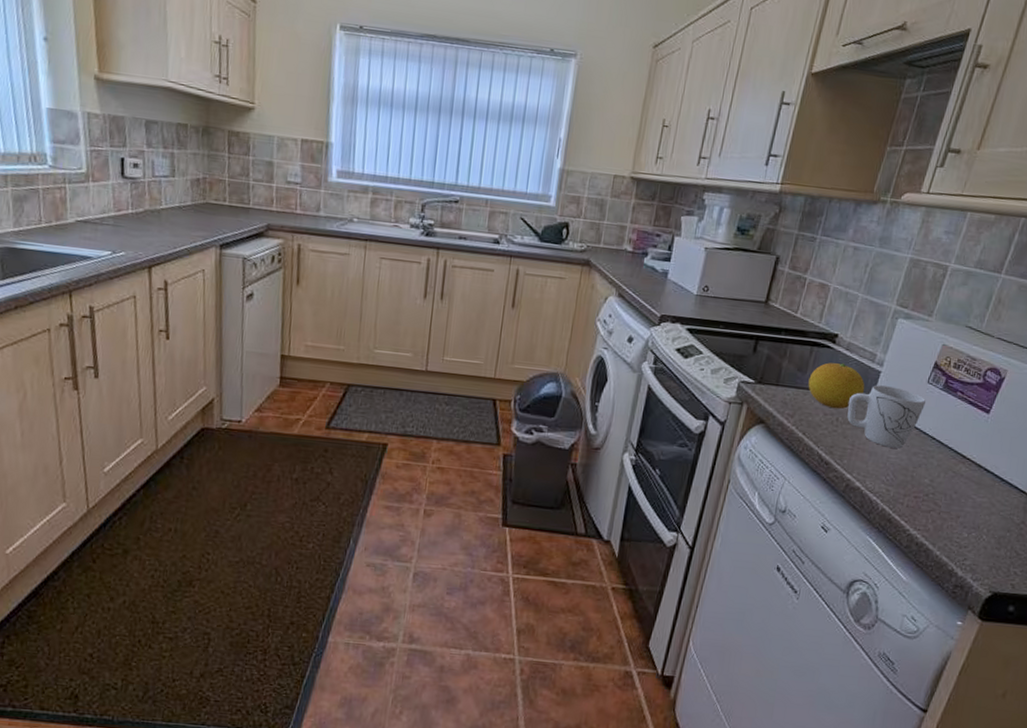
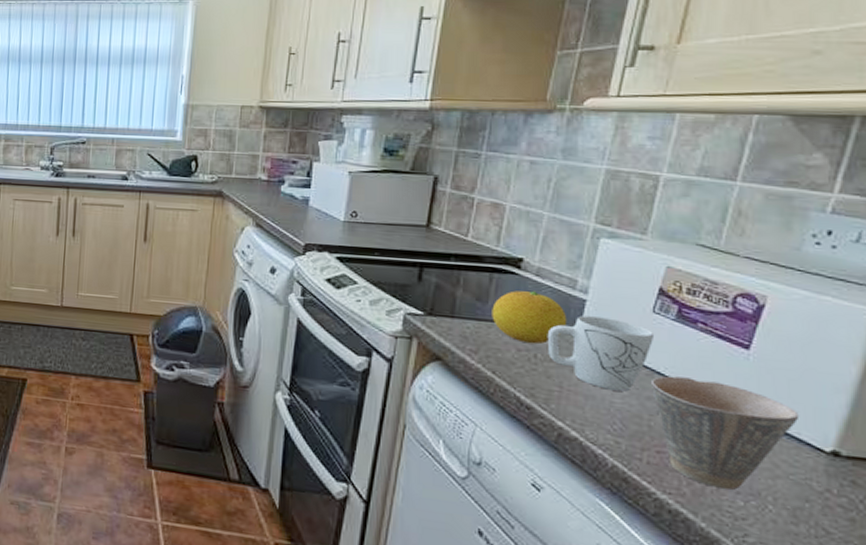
cup: none [917,435,1014,526] -> present [650,375,800,491]

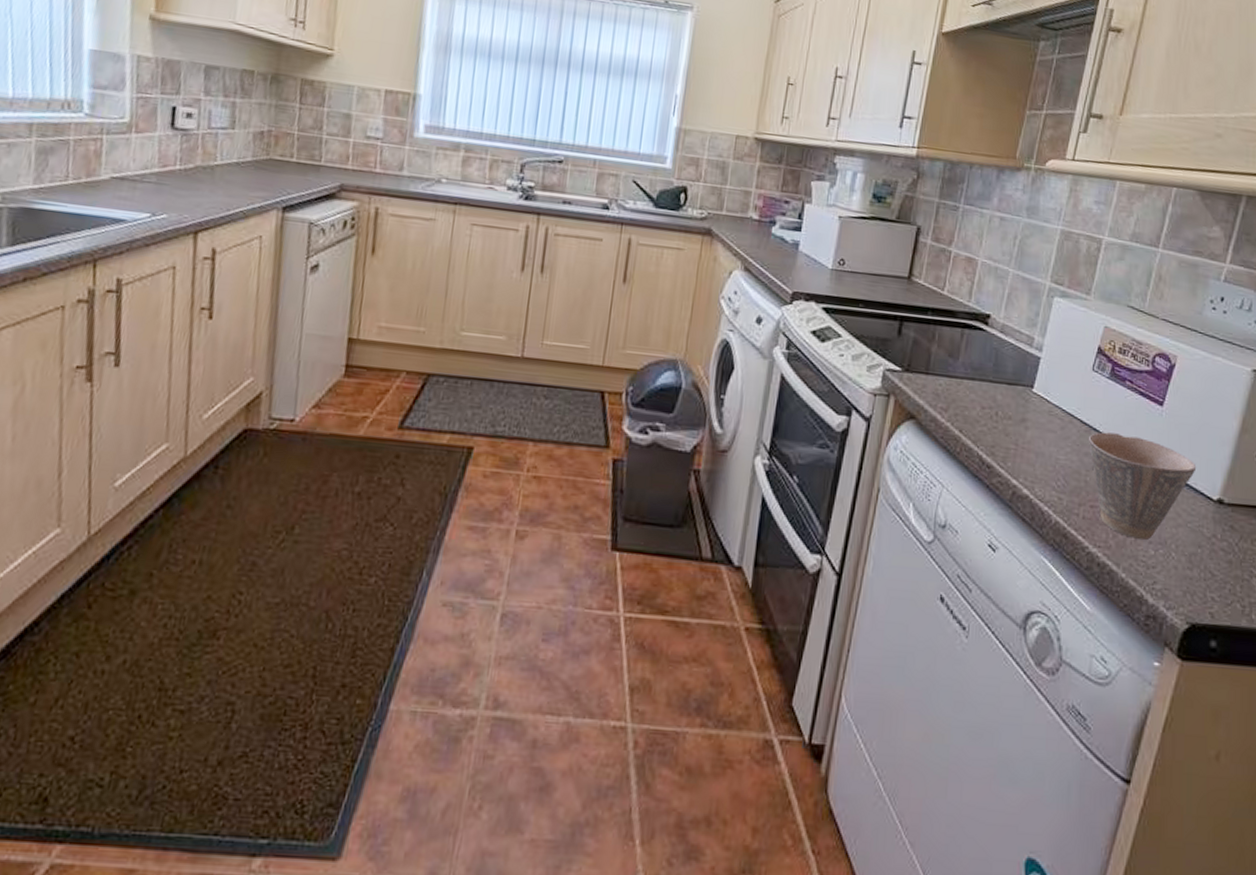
fruit: present [492,290,567,344] -> none [961,347,1025,402]
mug: present [547,316,653,392] -> none [1007,373,1092,448]

